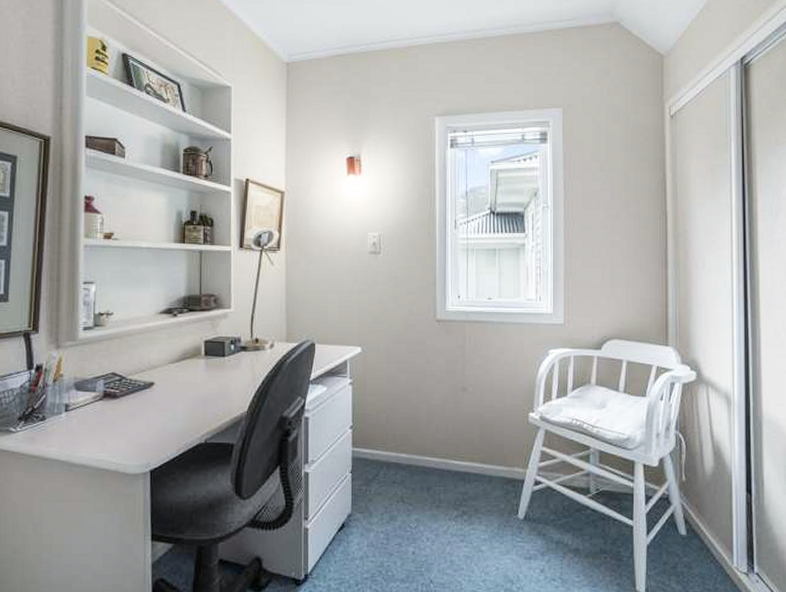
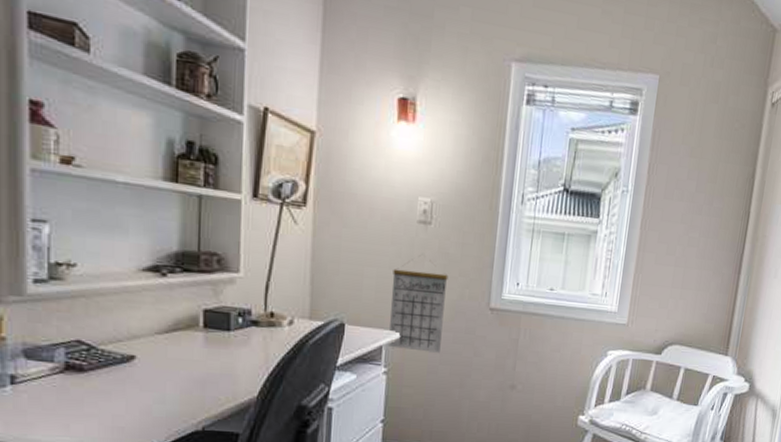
calendar: none [351,293,398,363] -> present [388,269,448,353]

